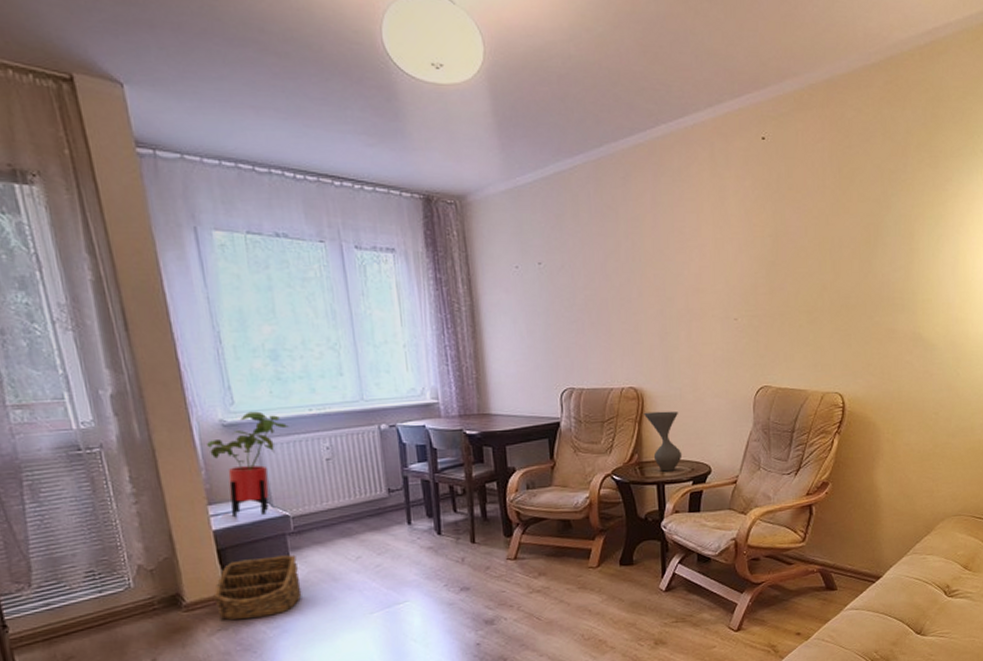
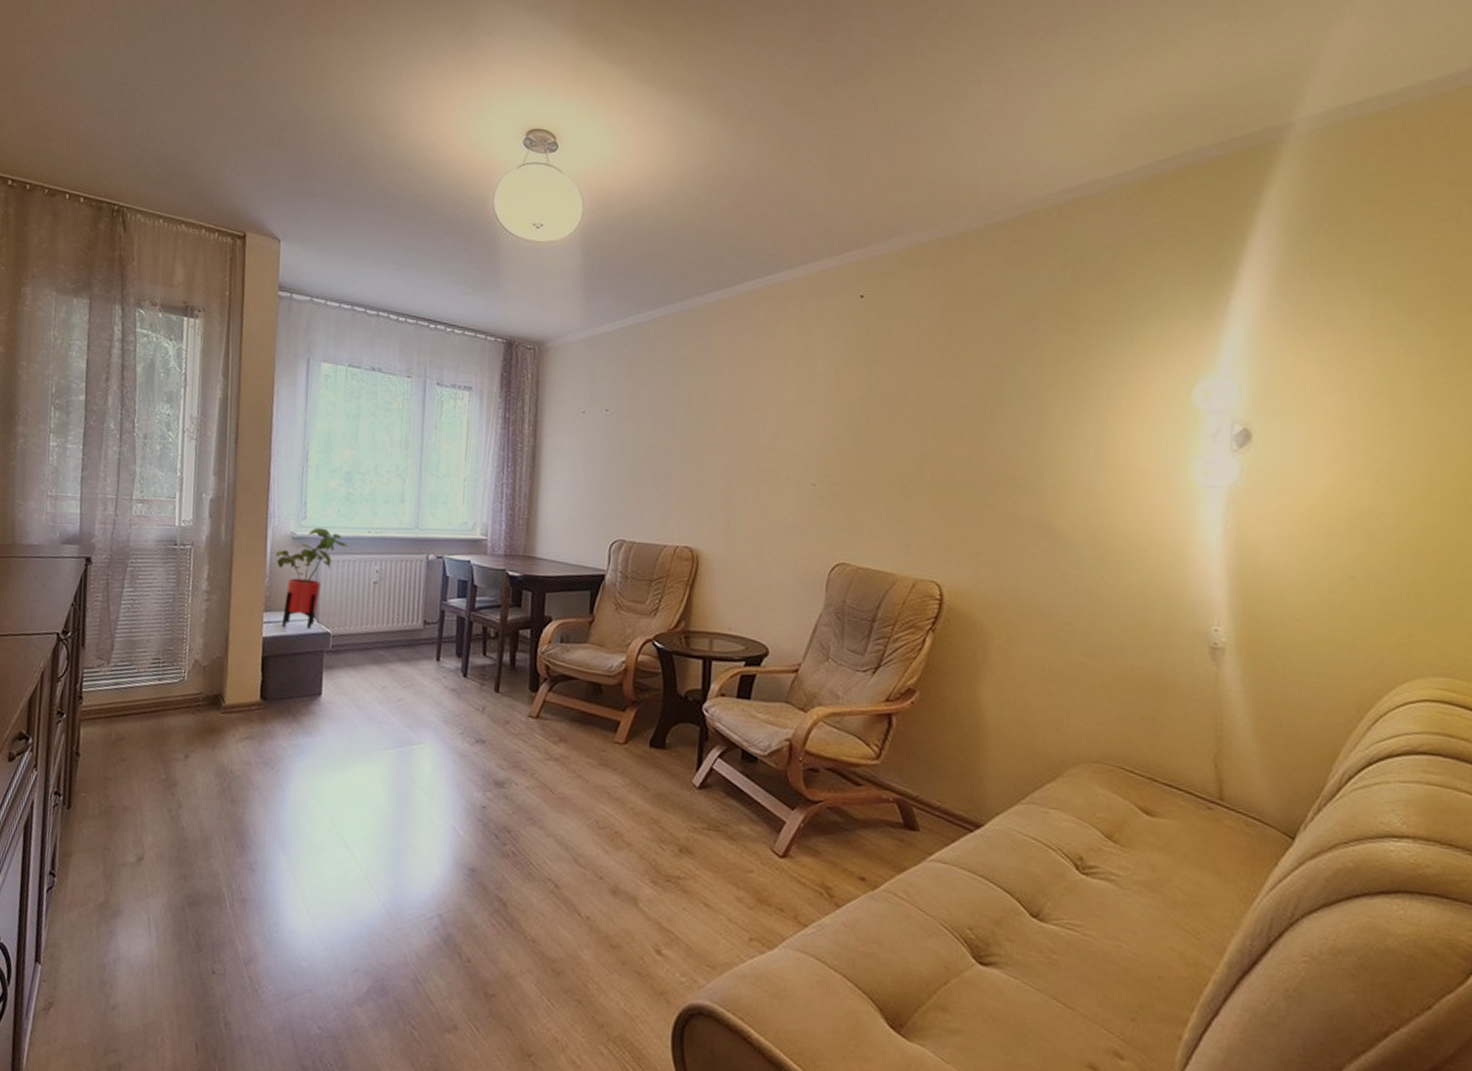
basket: present [213,554,302,620] -> none [249,670,328,733]
decorative vase: present [643,411,683,472] -> none [696,575,736,647]

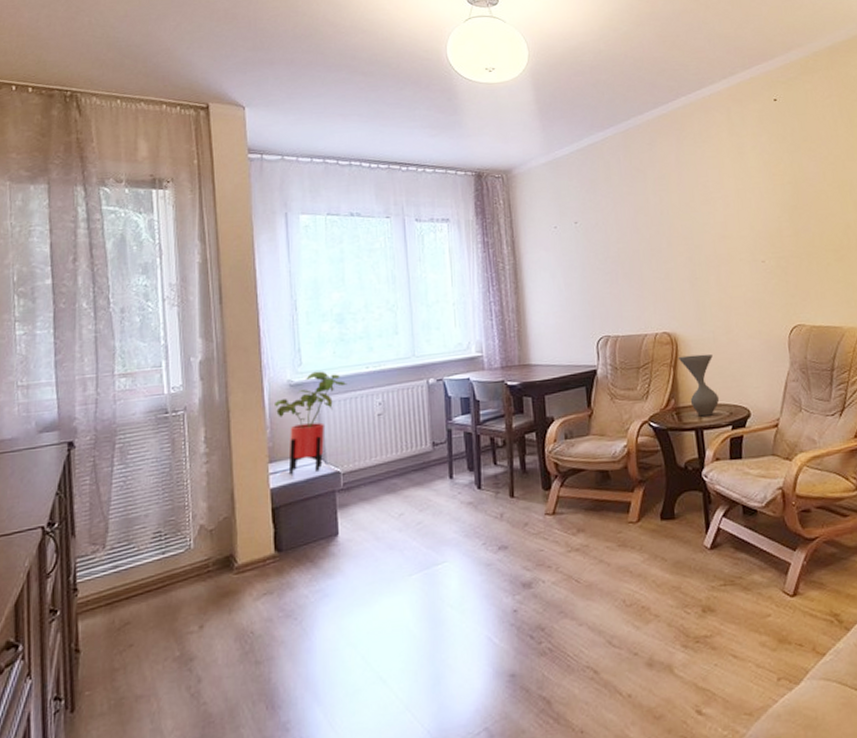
decorative vase: none [696,575,736,647] -> present [677,354,720,417]

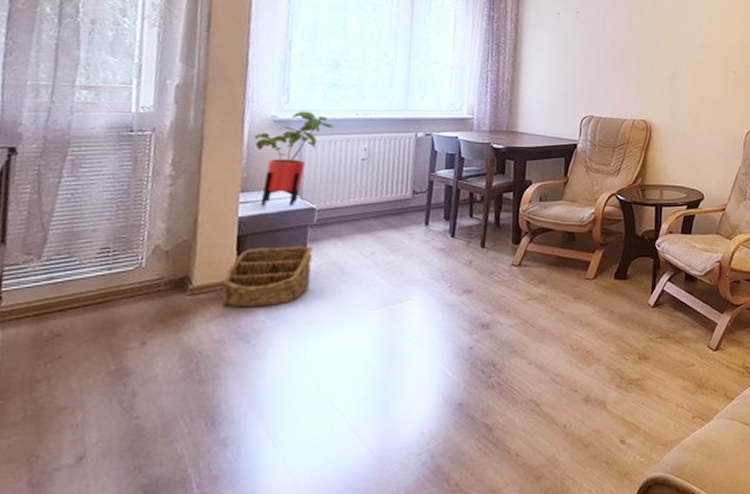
basket: none [264,512,345,583] -> present [221,246,313,308]
decorative vase: present [677,354,720,417] -> none [649,142,680,195]

